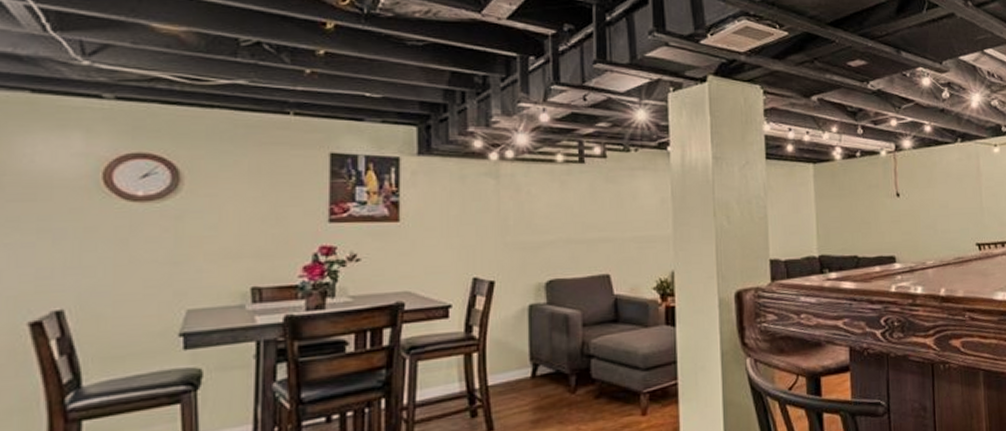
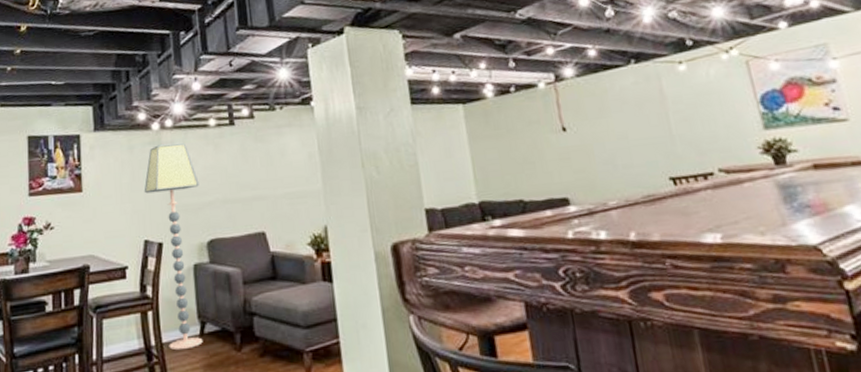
floor lamp: none [475,176,541,393] -> present [144,143,203,351]

